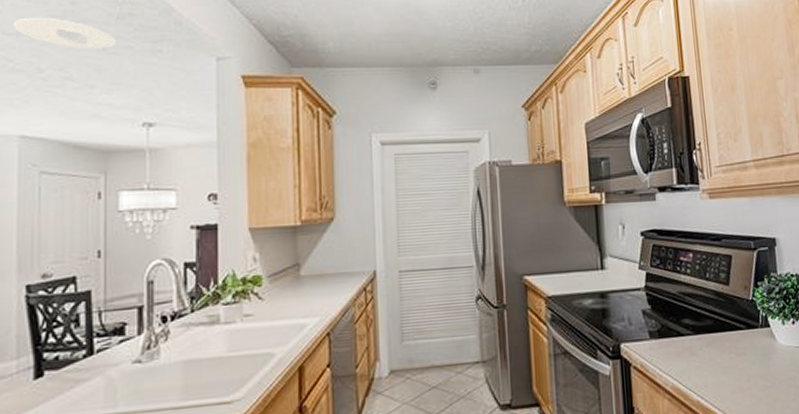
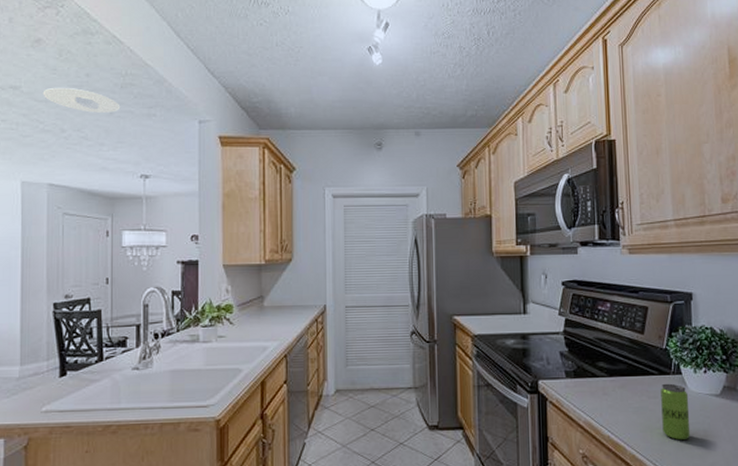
beverage can: none [749,337,783,400] -> present [661,383,691,441]

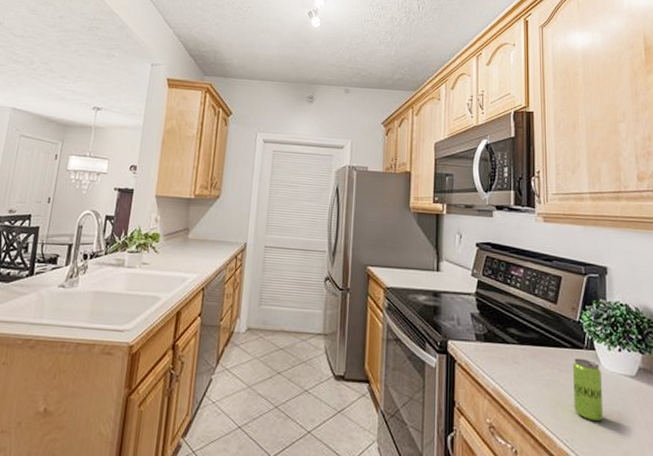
recessed light: present [42,87,121,113] -> none [20,25,86,51]

